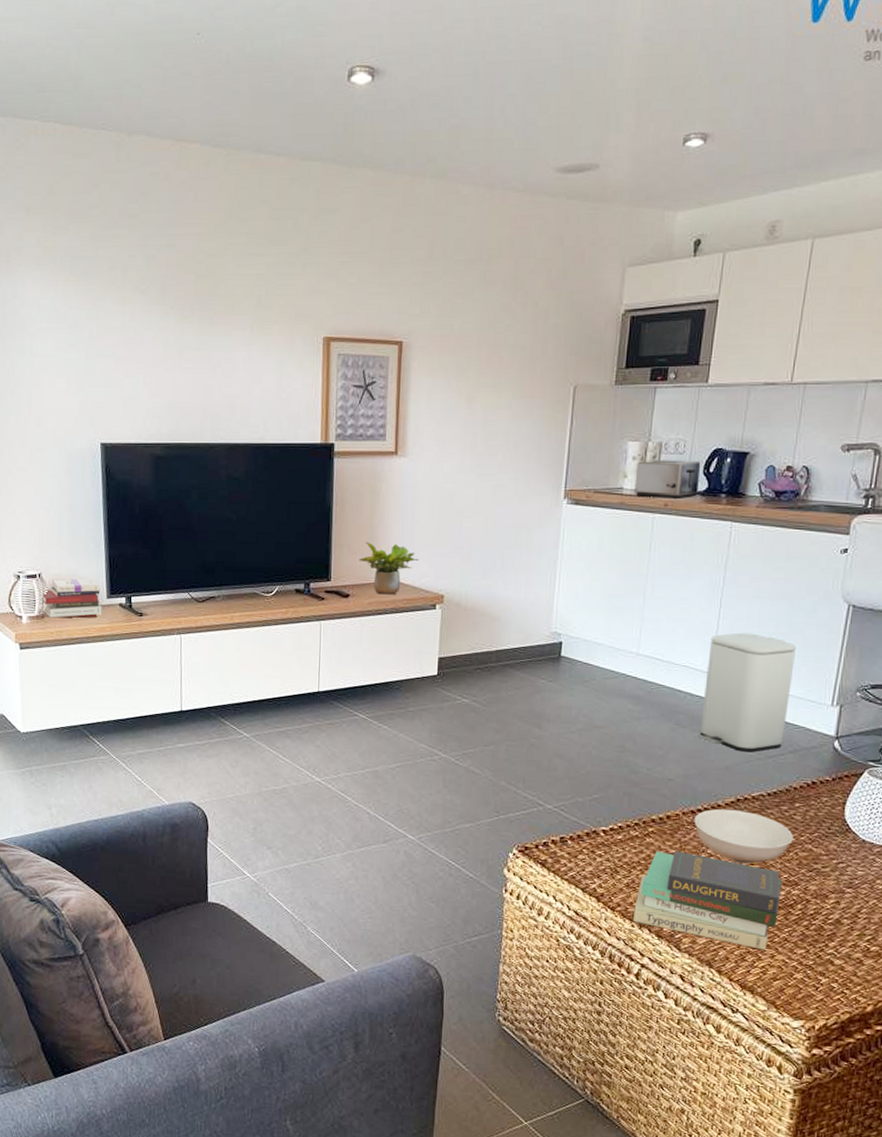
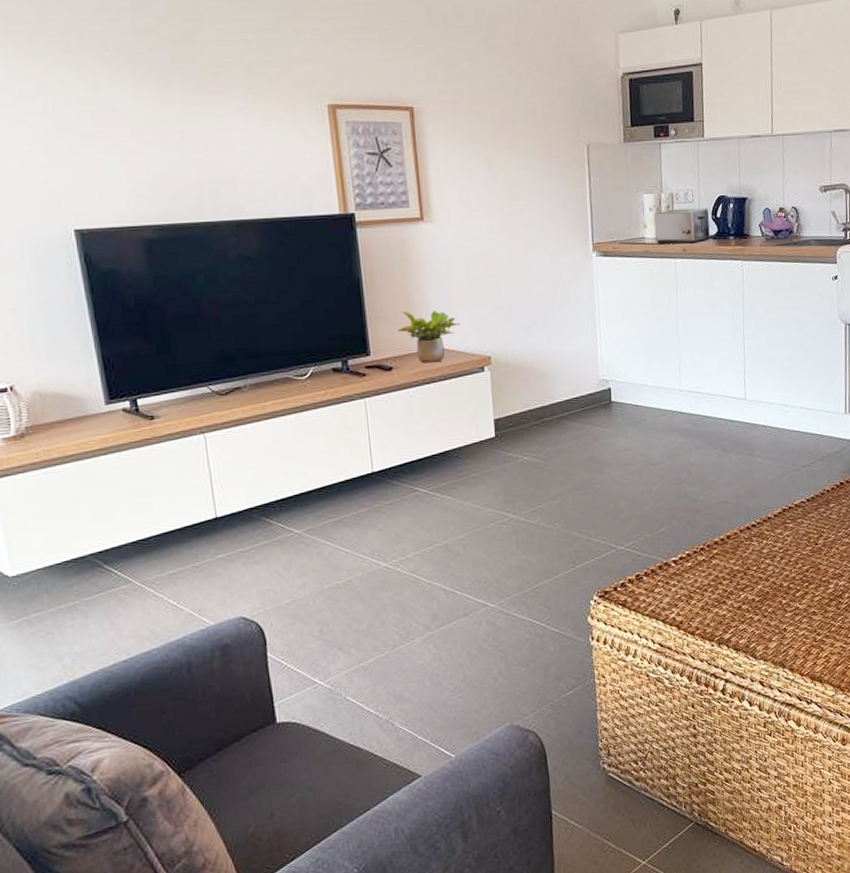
books: present [40,578,102,618] -> none [16,384,102,436]
books: present [633,850,783,950] -> none [711,566,831,642]
bowl: present [694,808,793,864] -> none [750,519,833,567]
pedal bin: present [699,632,797,752] -> none [740,358,813,466]

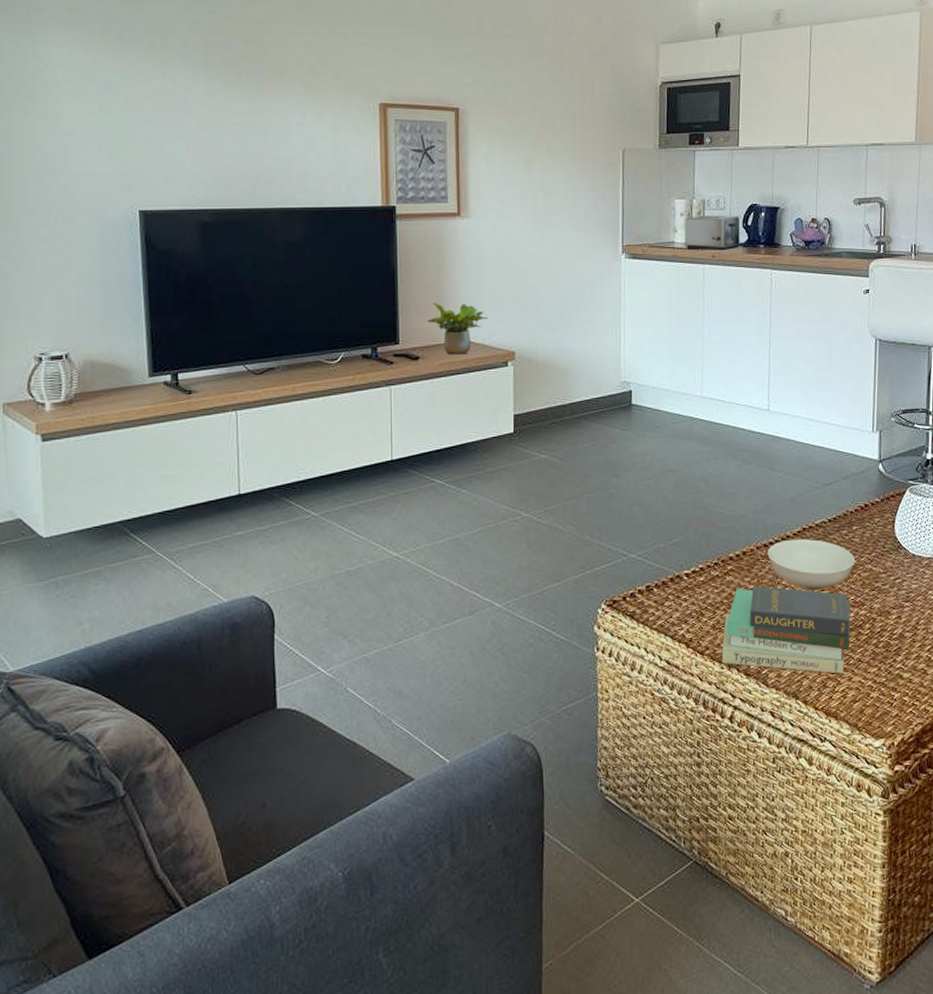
books: none [711,566,831,642] -> present [722,585,851,674]
bowl: none [750,519,833,567] -> present [767,538,855,591]

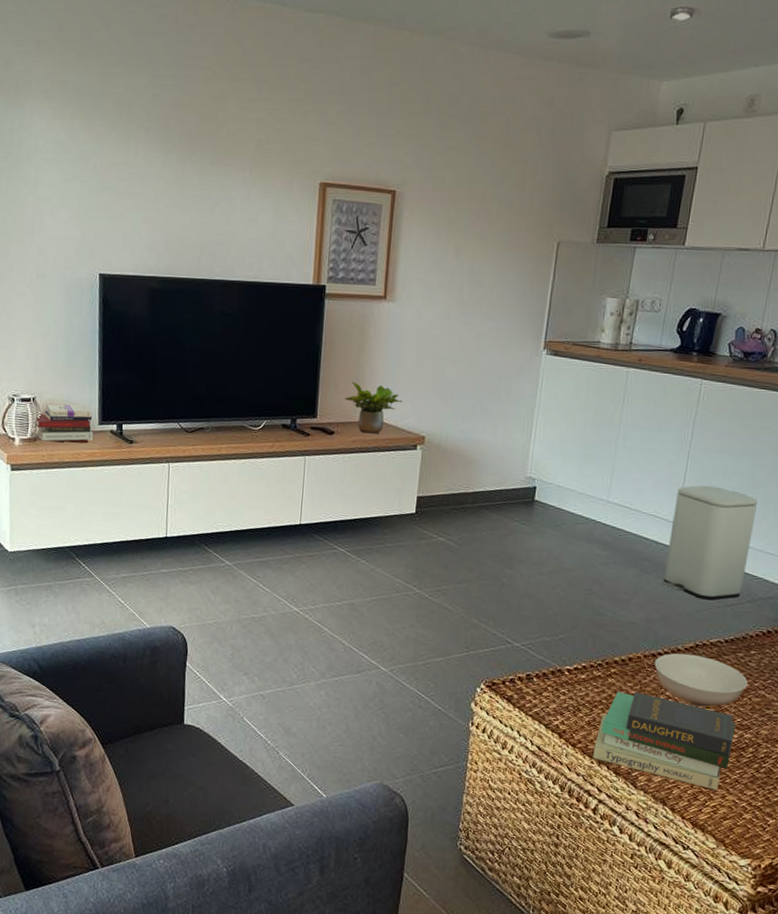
books: none [68,356,144,403] -> present [33,404,94,443]
toaster: present [685,215,740,251] -> none [612,316,674,356]
pedal bin: none [763,370,838,482] -> present [662,485,759,600]

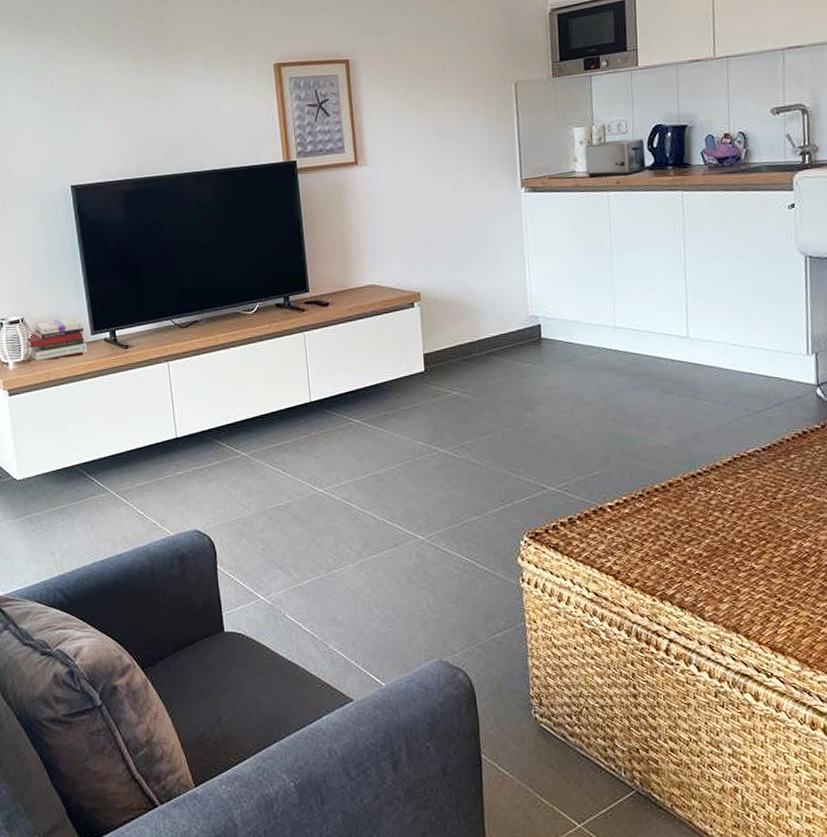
potted plant: present [345,382,402,433] -> none [334,249,392,298]
books: present [593,691,736,791] -> none [652,517,795,608]
toaster: none [612,316,674,356] -> present [585,138,646,178]
bowl: present [654,653,748,707] -> none [695,468,795,522]
pedal bin: present [662,485,759,600] -> none [681,293,768,411]

